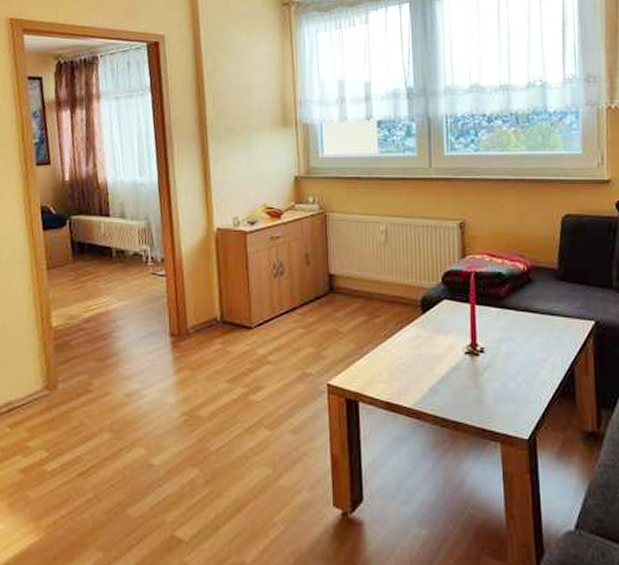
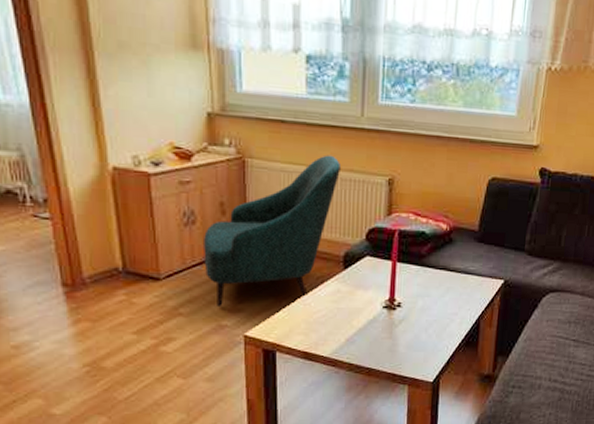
armchair: none [291,204,413,355] -> present [204,155,340,308]

